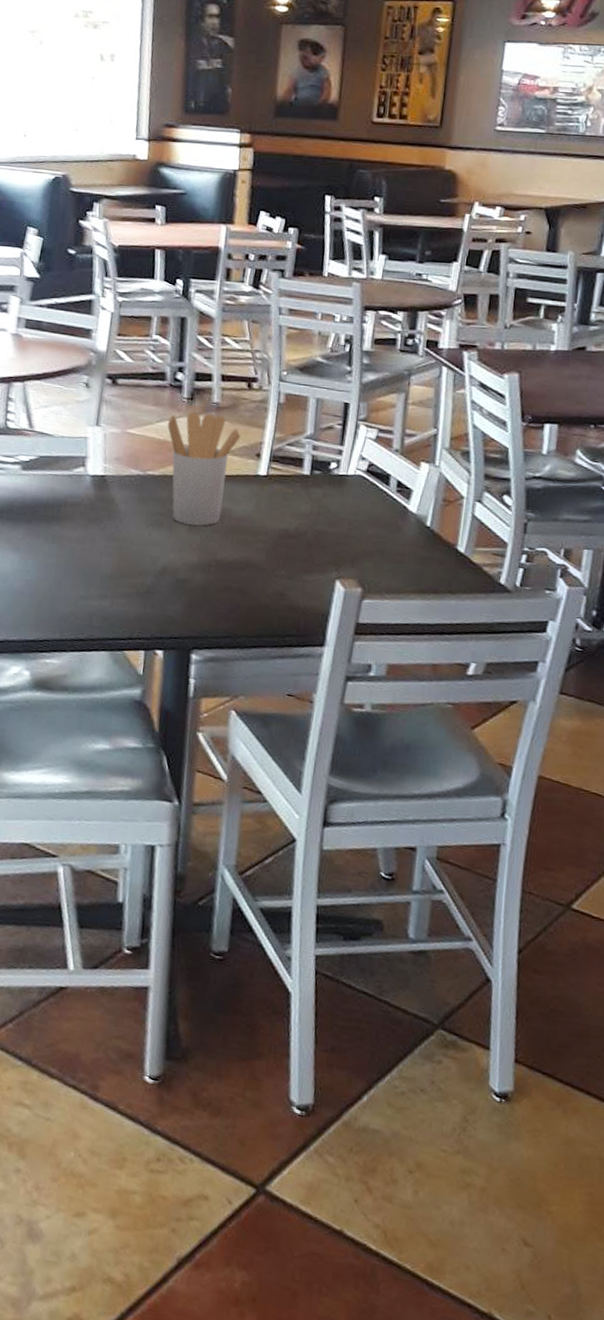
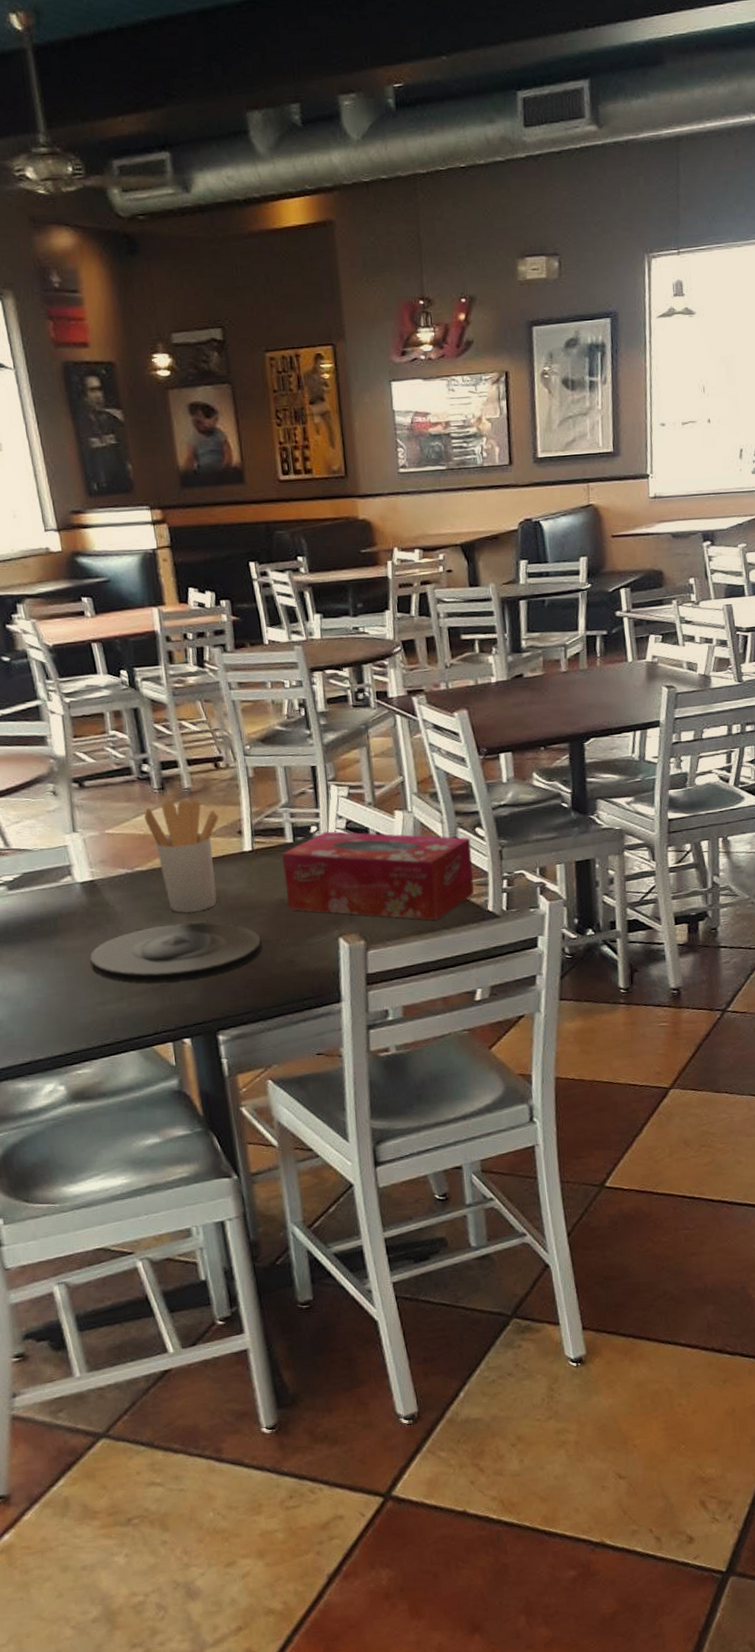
plate: none [83,532,256,592] -> present [90,922,262,983]
tissue box: none [290,470,496,583] -> present [282,831,474,921]

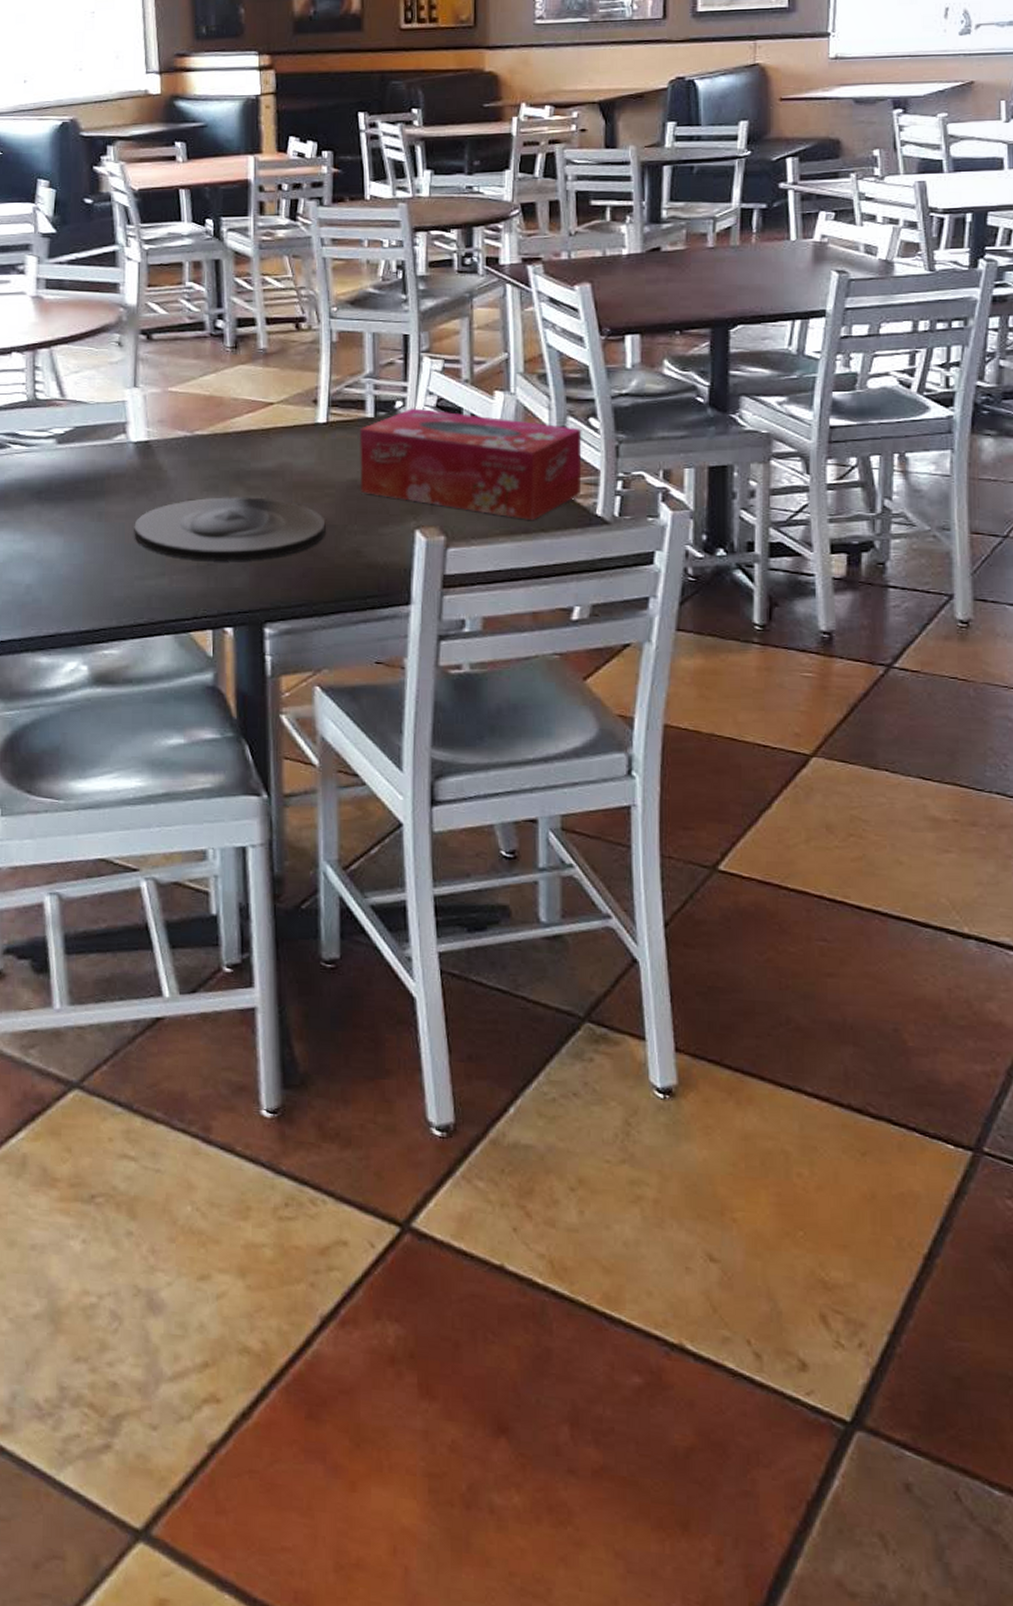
utensil holder: present [144,799,219,913] -> none [213,361,294,486]

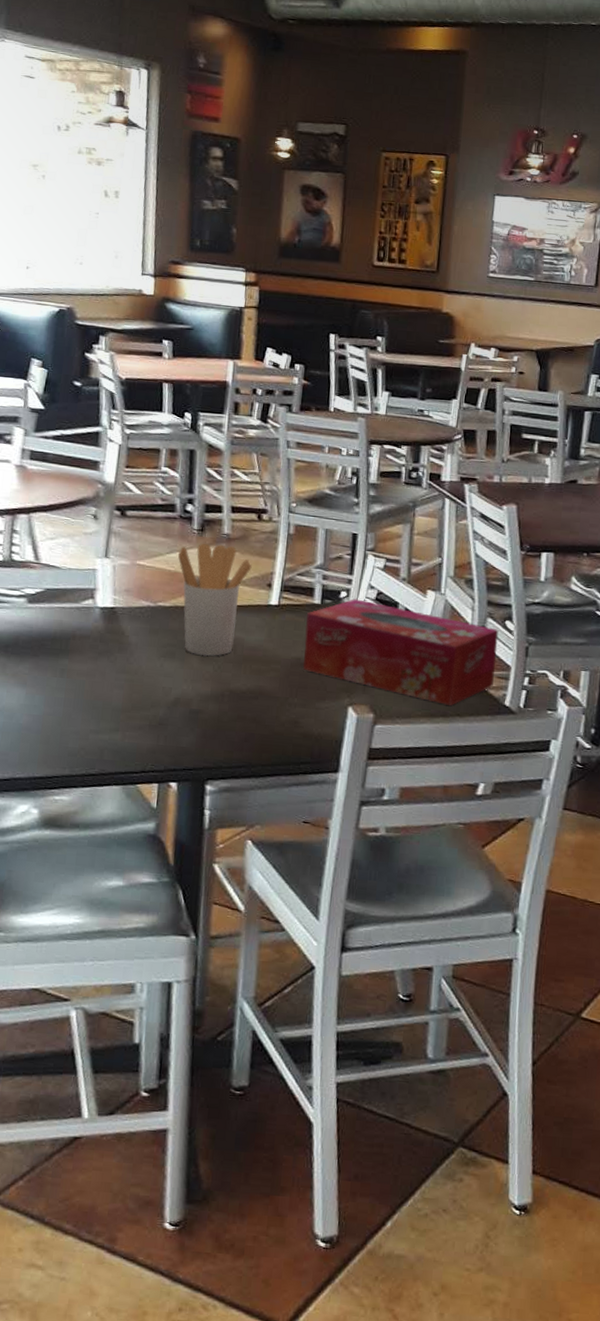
plate: present [134,497,326,562] -> none [93,663,269,723]
utensil holder: none [213,361,294,486] -> present [178,543,252,657]

